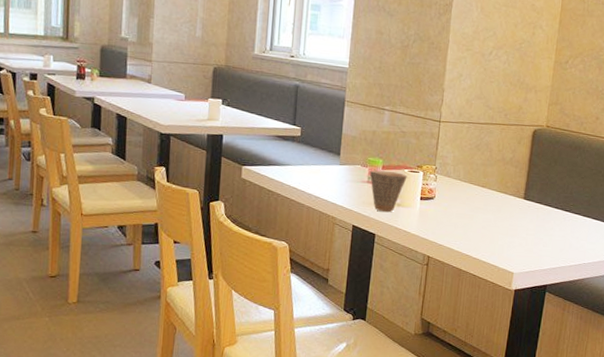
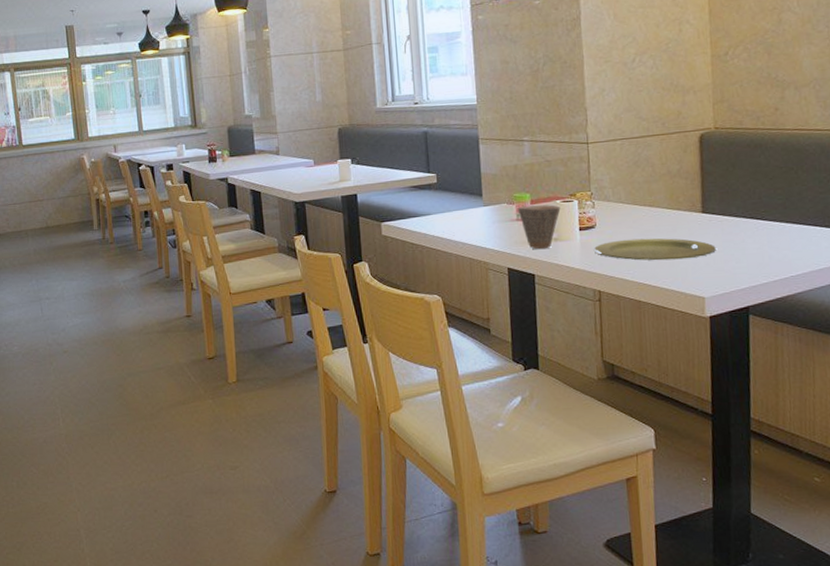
plate: none [430,213,530,238] -> present [594,238,716,261]

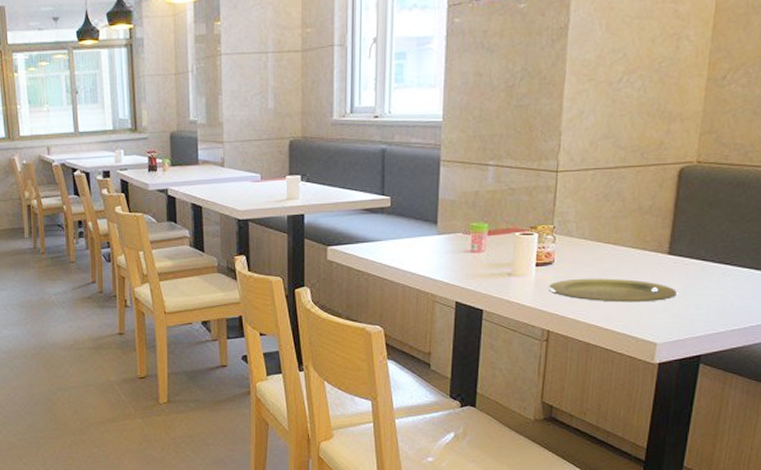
cup: present [517,204,561,250] -> none [473,237,519,284]

